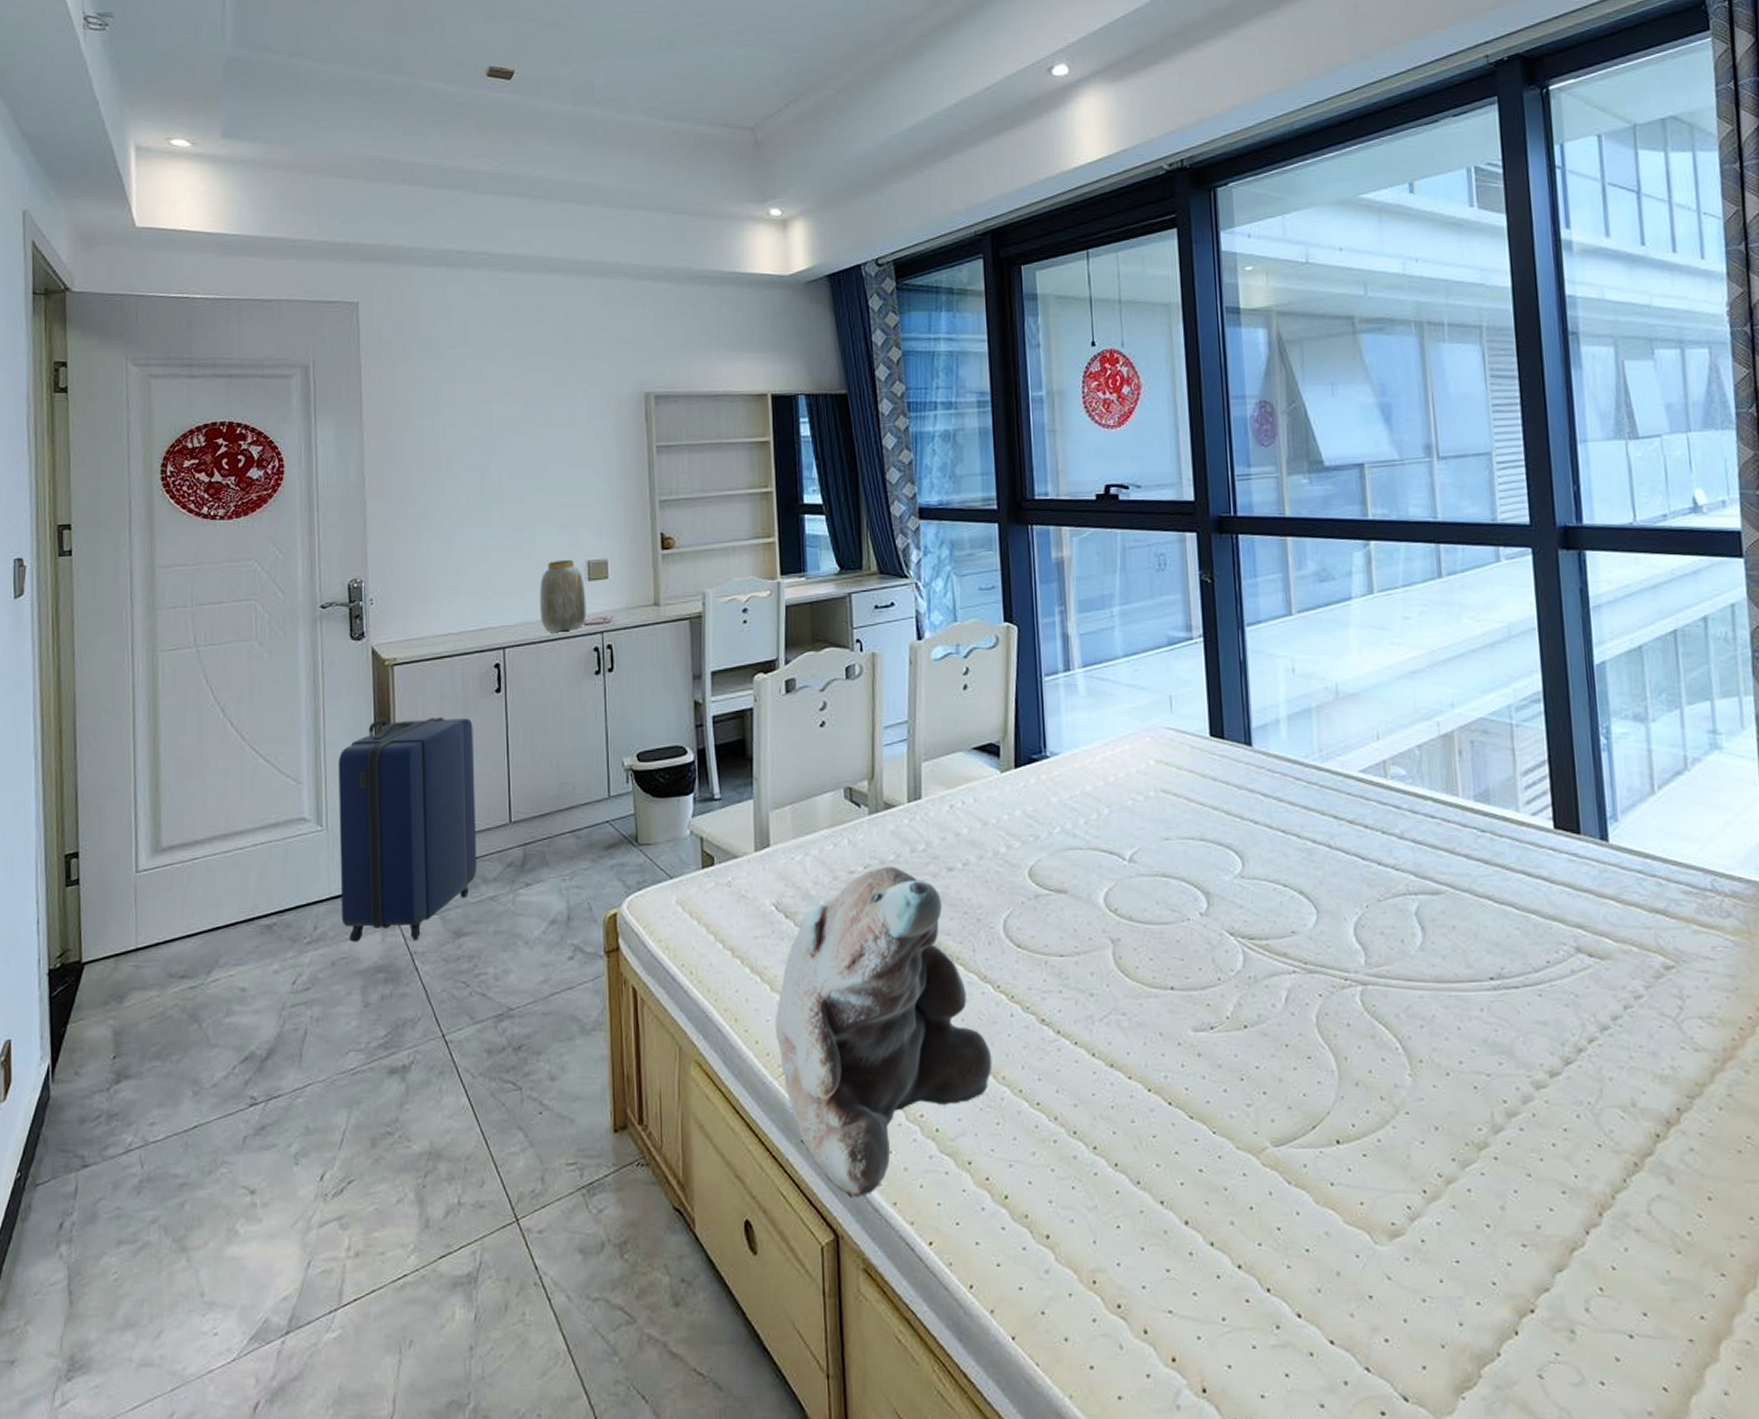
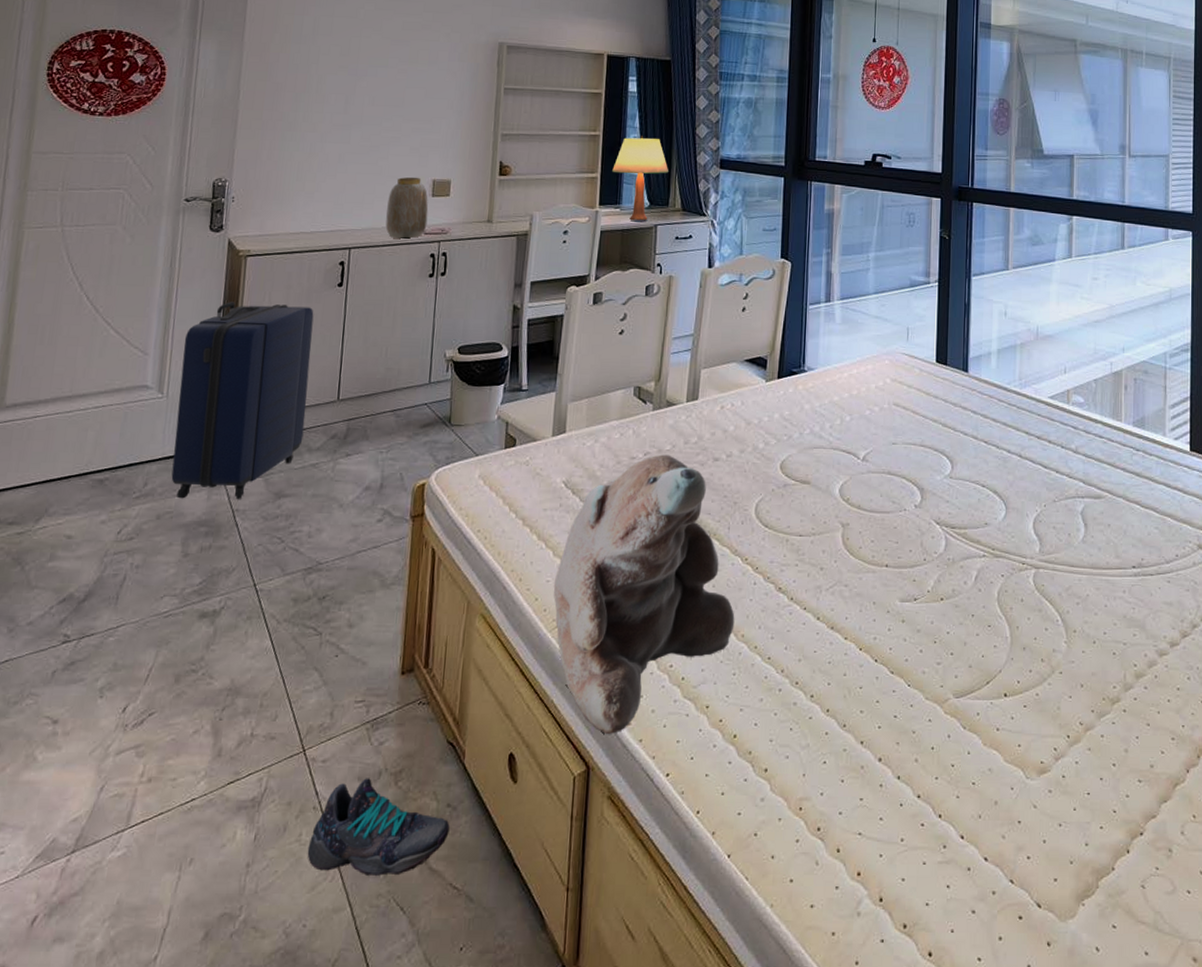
athletic shoe: none [533,1250,687,1360] -> present [307,778,450,876]
table lamp: none [791,486,859,592] -> present [612,135,669,222]

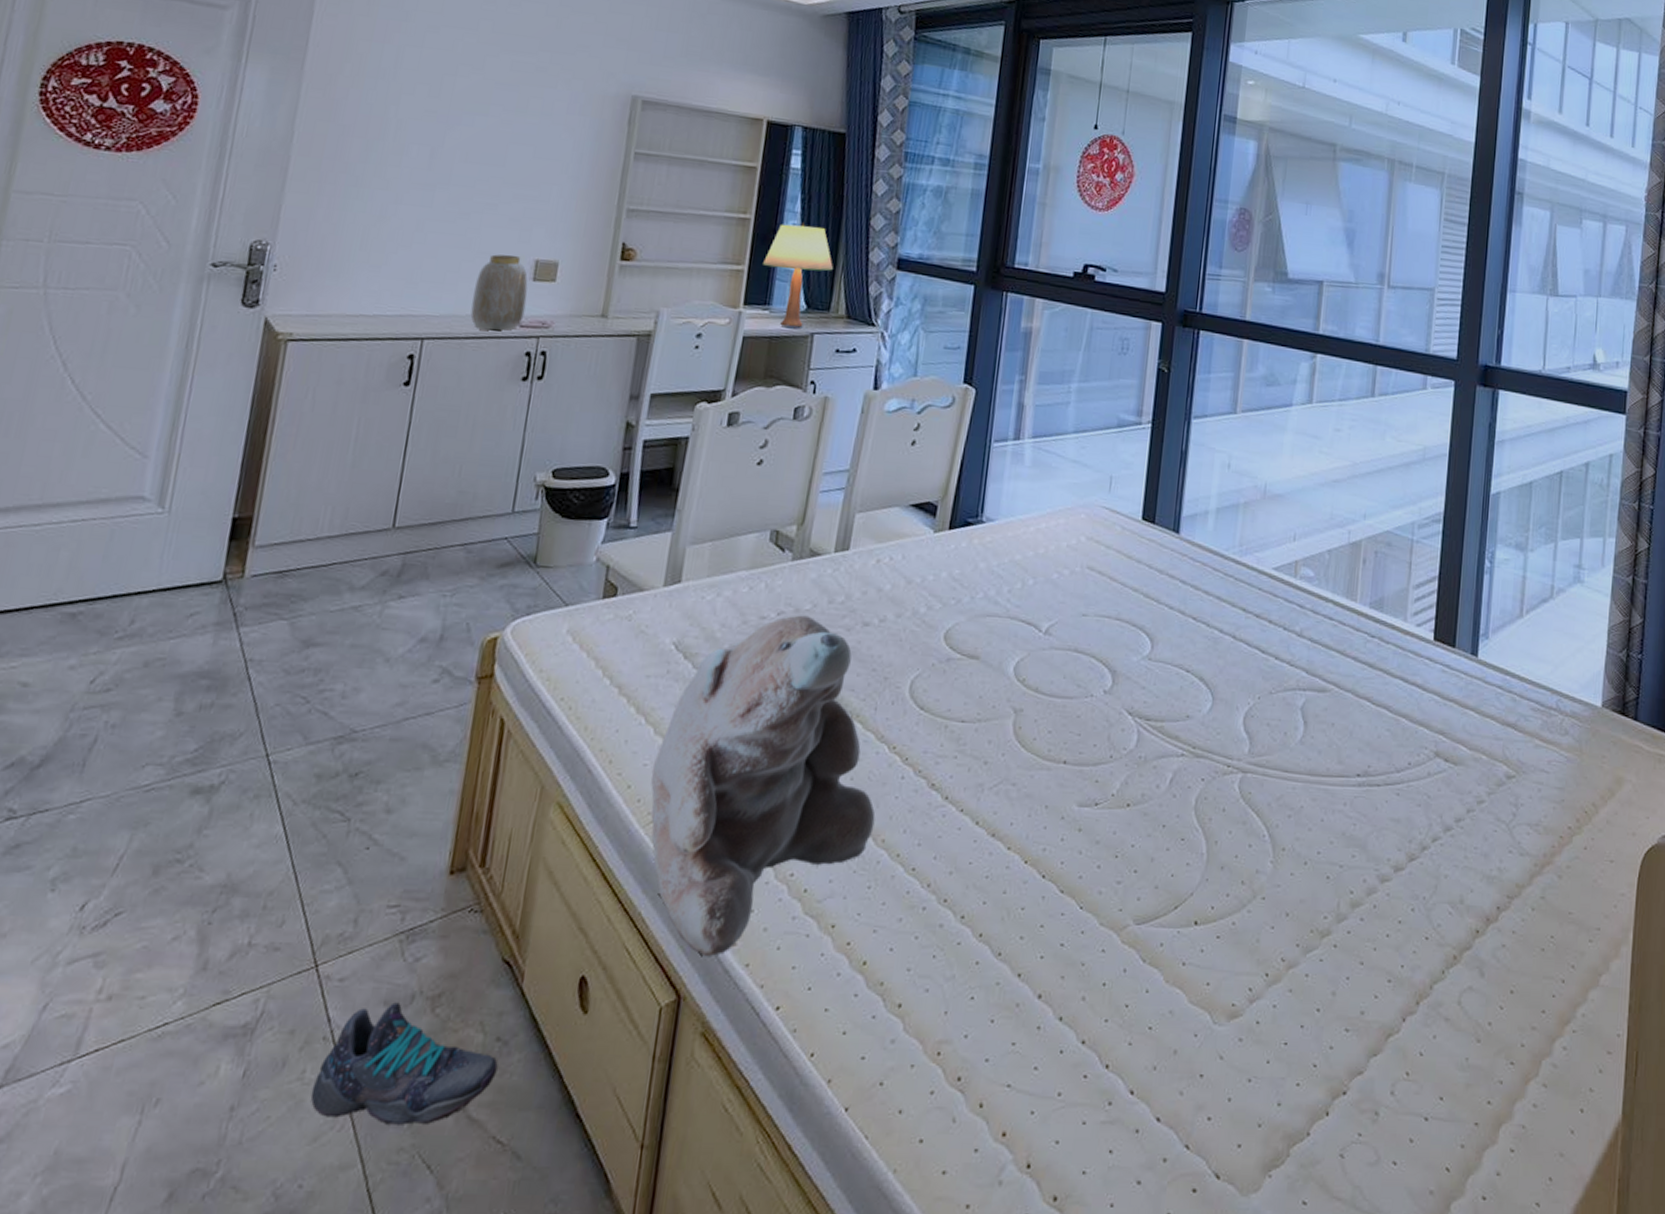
suitcase: present [171,301,314,499] -> none [167,396,370,646]

